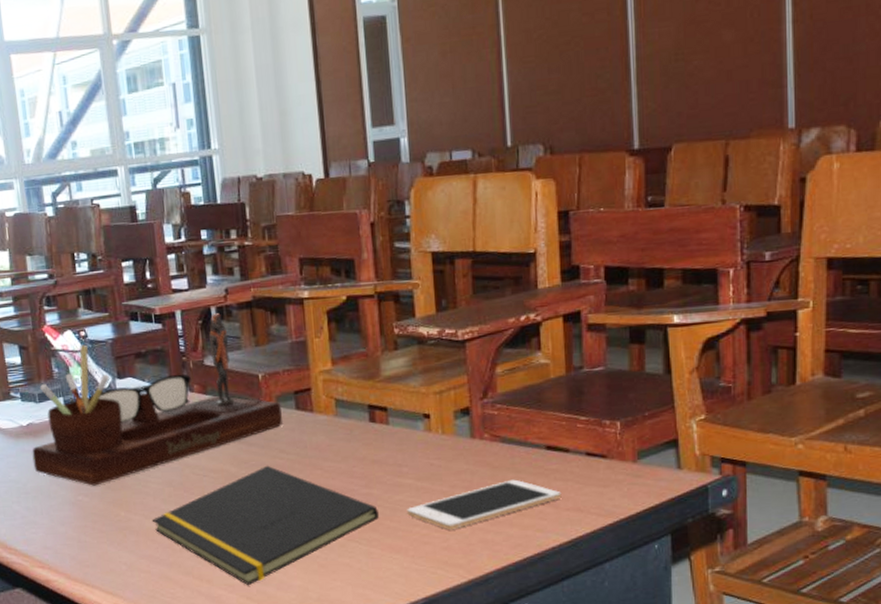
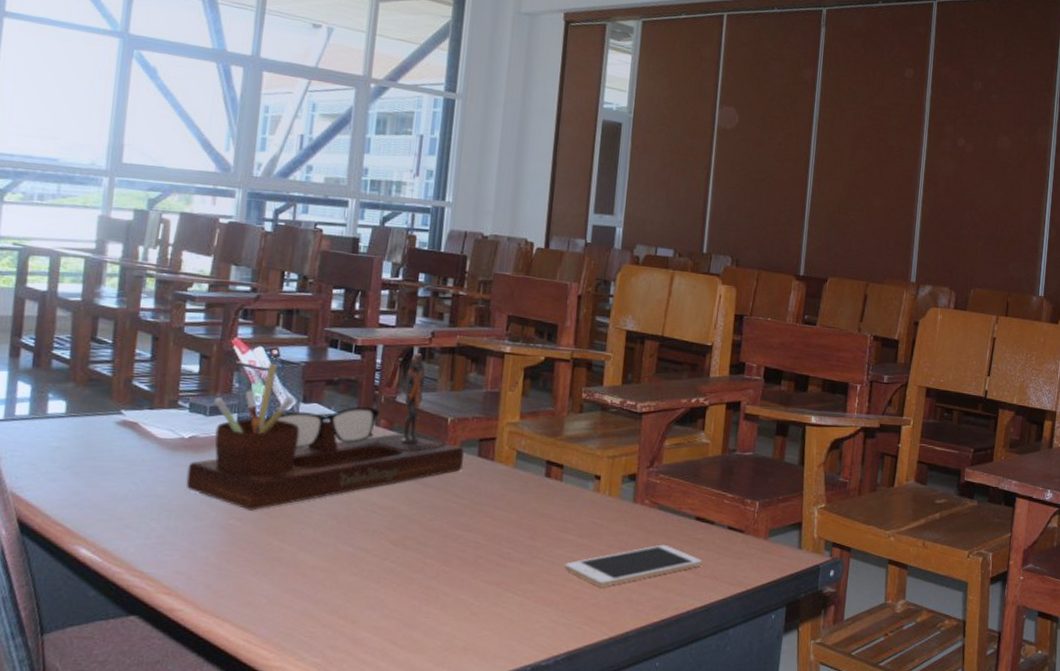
notepad: present [152,465,380,586] -> none [306,507,539,630]

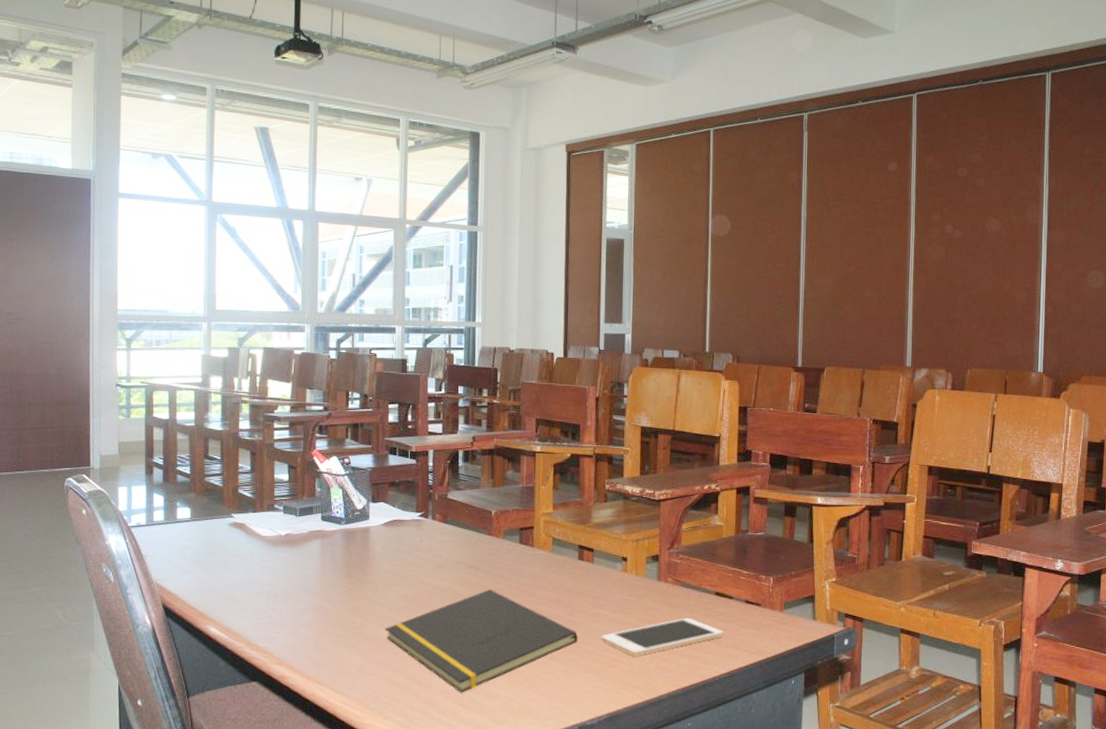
desk organizer: present [186,353,464,511] -> none [286,456,507,594]
notepad: none [306,507,539,630] -> present [384,588,579,694]

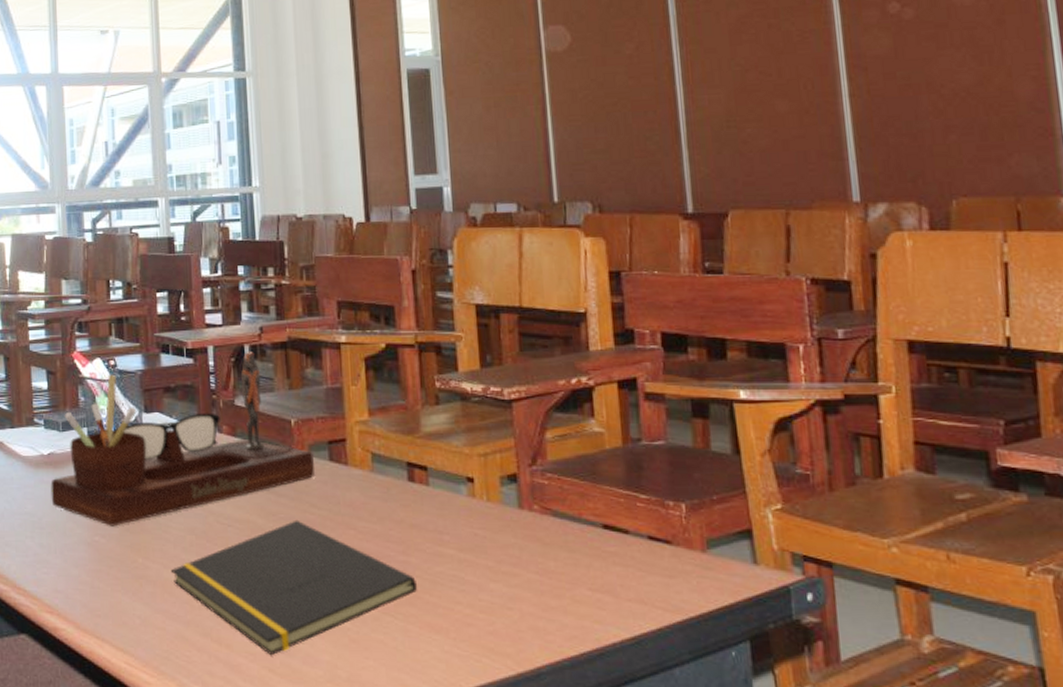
desk organizer: none [286,456,507,594] -> present [50,352,314,527]
cell phone: present [601,618,724,657] -> none [448,559,622,612]

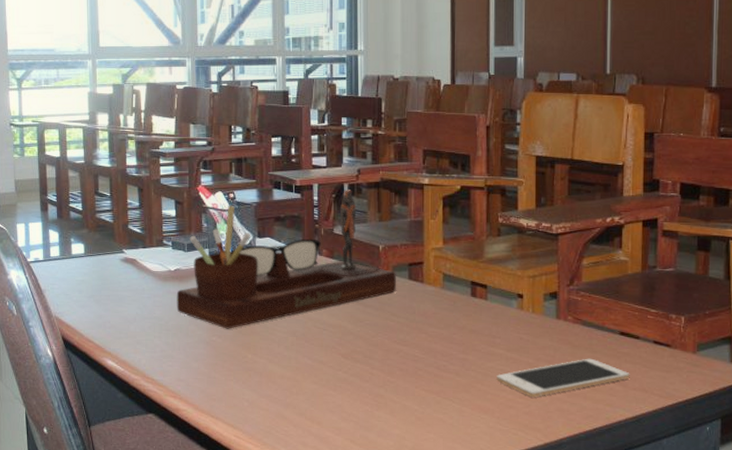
notepad: present [170,519,418,656] -> none [274,325,473,431]
cell phone: none [448,559,622,612] -> present [496,358,630,398]

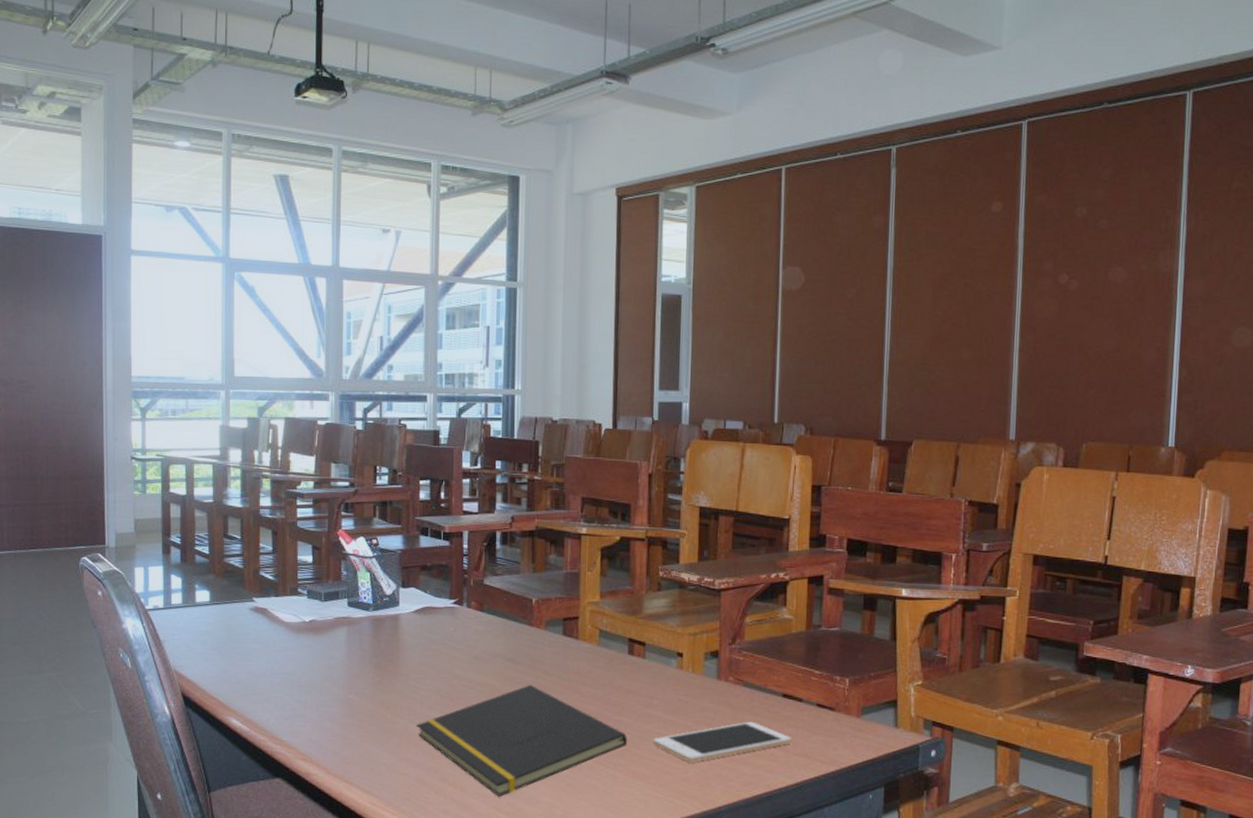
desk organizer: present [176,190,396,329] -> none [310,538,549,687]
notepad: none [274,325,473,431] -> present [416,684,628,798]

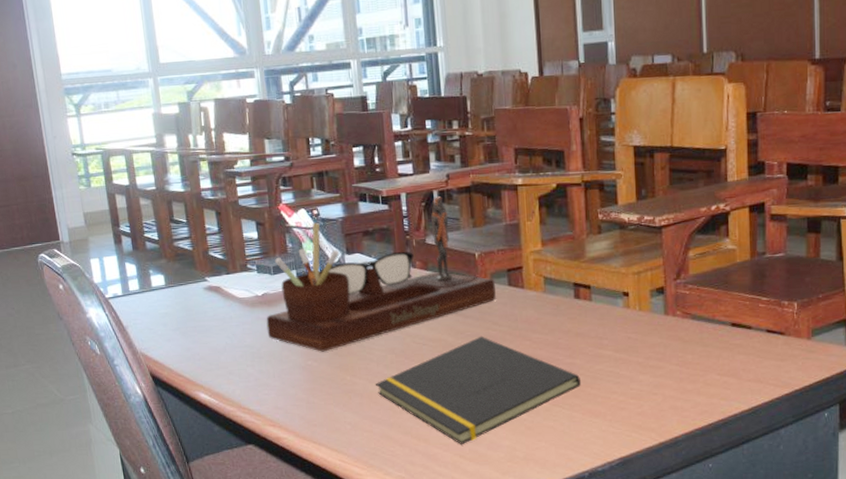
desk organizer: none [310,538,549,687] -> present [266,196,496,352]
cell phone: present [653,721,792,763] -> none [606,352,744,398]

